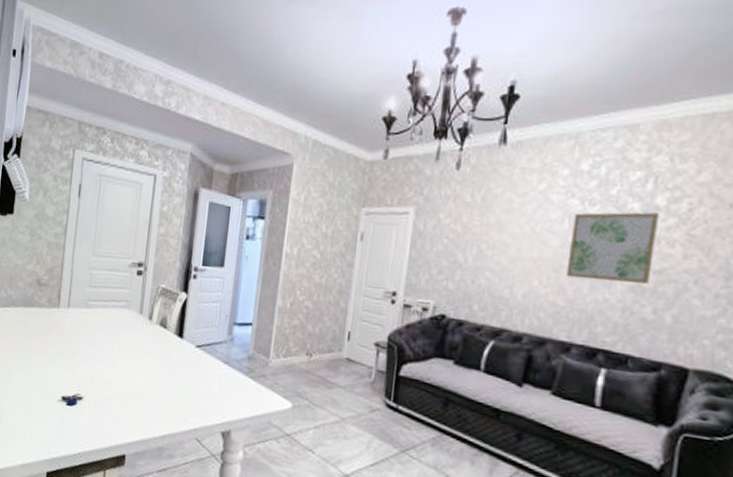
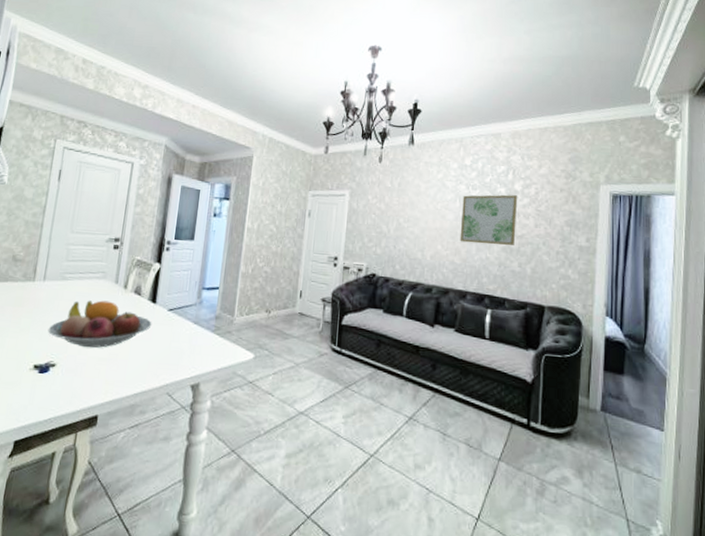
fruit bowl: none [74,331,179,384] -> present [47,300,152,348]

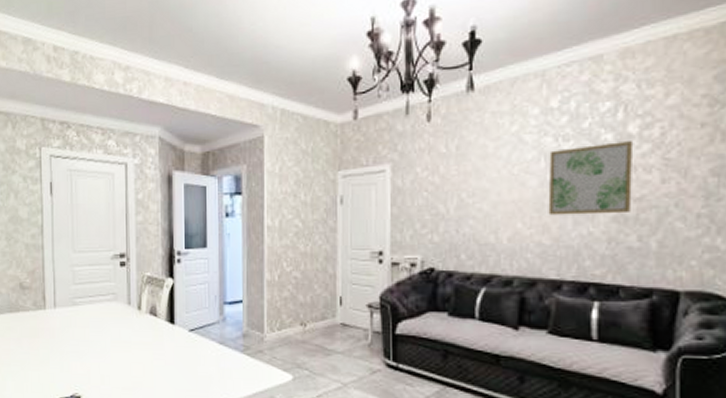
fruit bowl: present [47,300,152,348] -> none [67,325,174,378]

